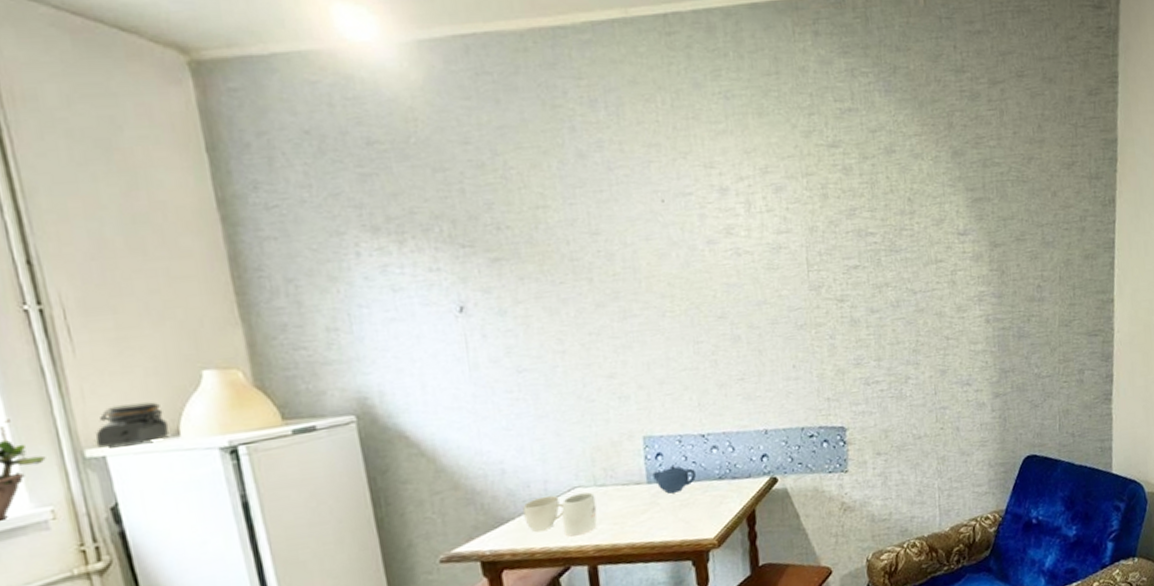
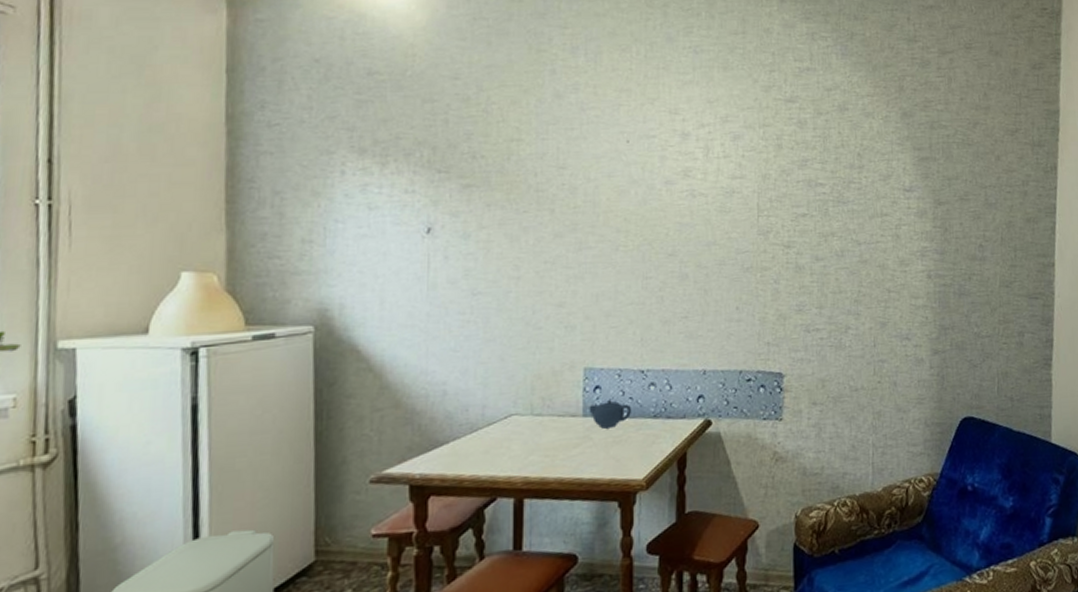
jar: present [95,402,169,448] -> none [70,299,140,341]
cup: present [523,495,564,532] -> none [458,421,498,458]
mug: present [561,492,598,537] -> none [494,421,530,466]

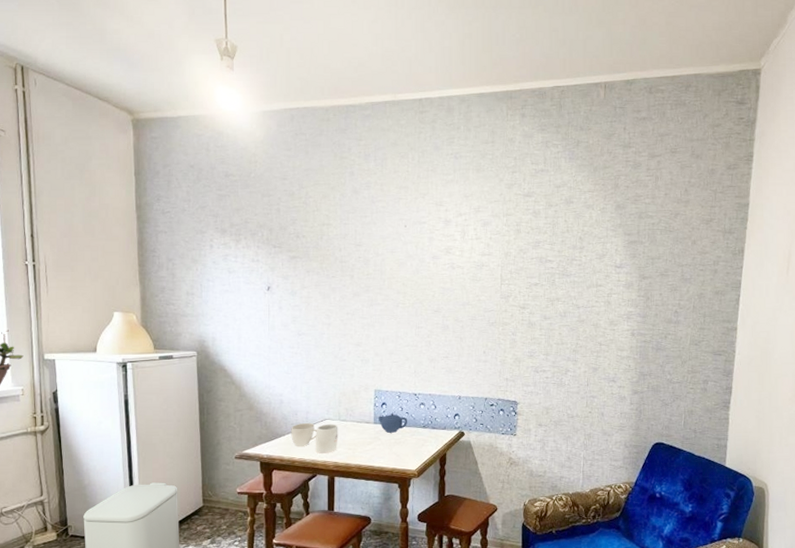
cup: none [458,421,498,458] -> present [291,422,317,446]
mug: none [494,421,530,466] -> present [315,424,338,454]

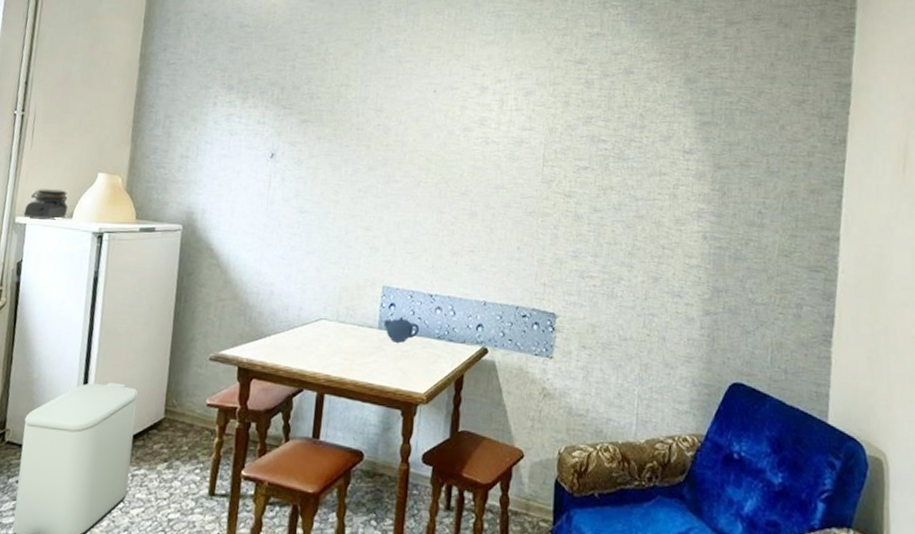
jar: none [51,329,91,355] -> present [23,189,68,220]
cup: present [291,422,317,446] -> none [278,321,309,351]
mug: present [315,424,338,454] -> none [304,325,335,363]

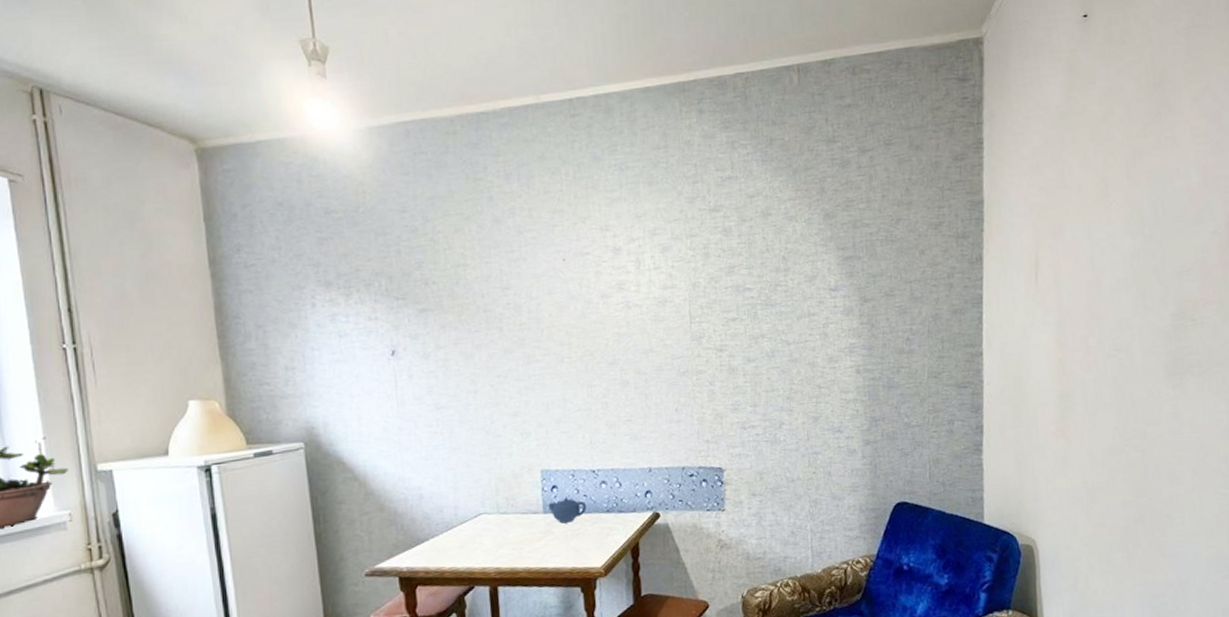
jar: present [23,189,68,220] -> none [106,426,161,463]

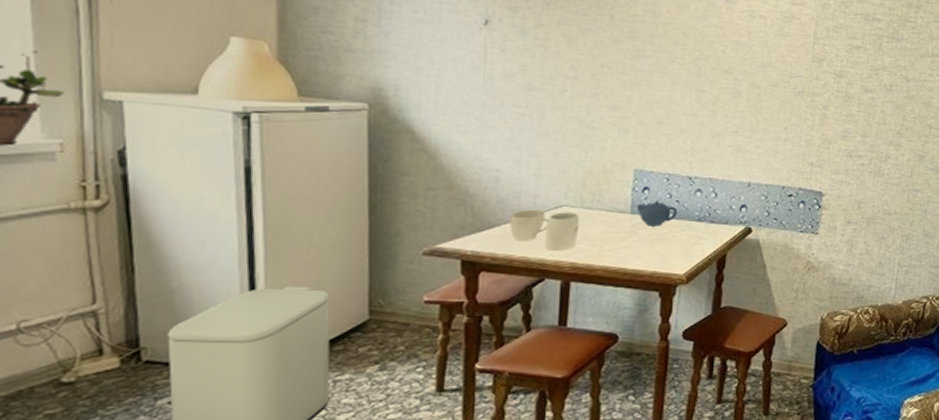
cup: none [436,520,471,553] -> present [509,209,548,241]
mug: none [468,519,499,559] -> present [544,212,580,251]

